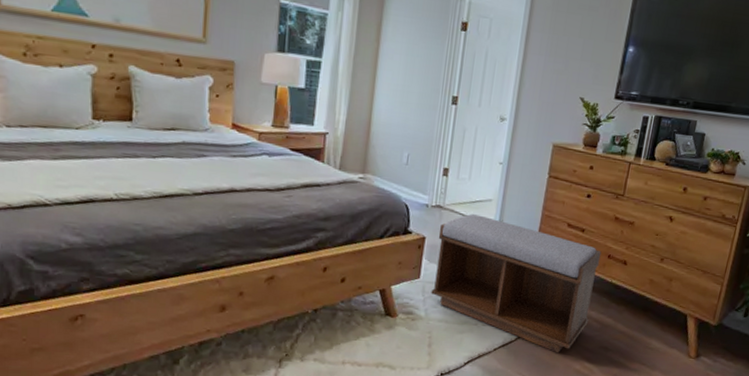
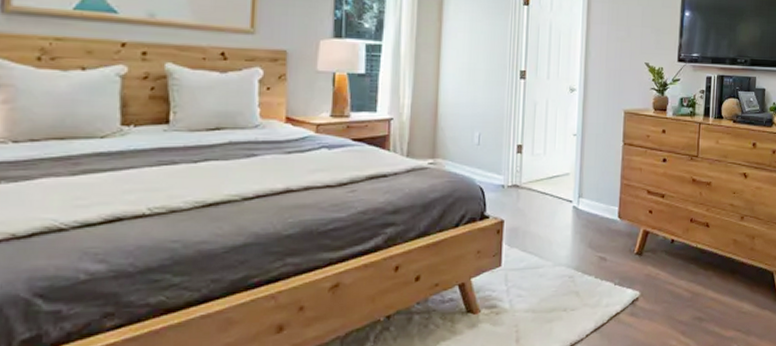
bench: present [431,214,602,353] -> none [514,191,683,331]

